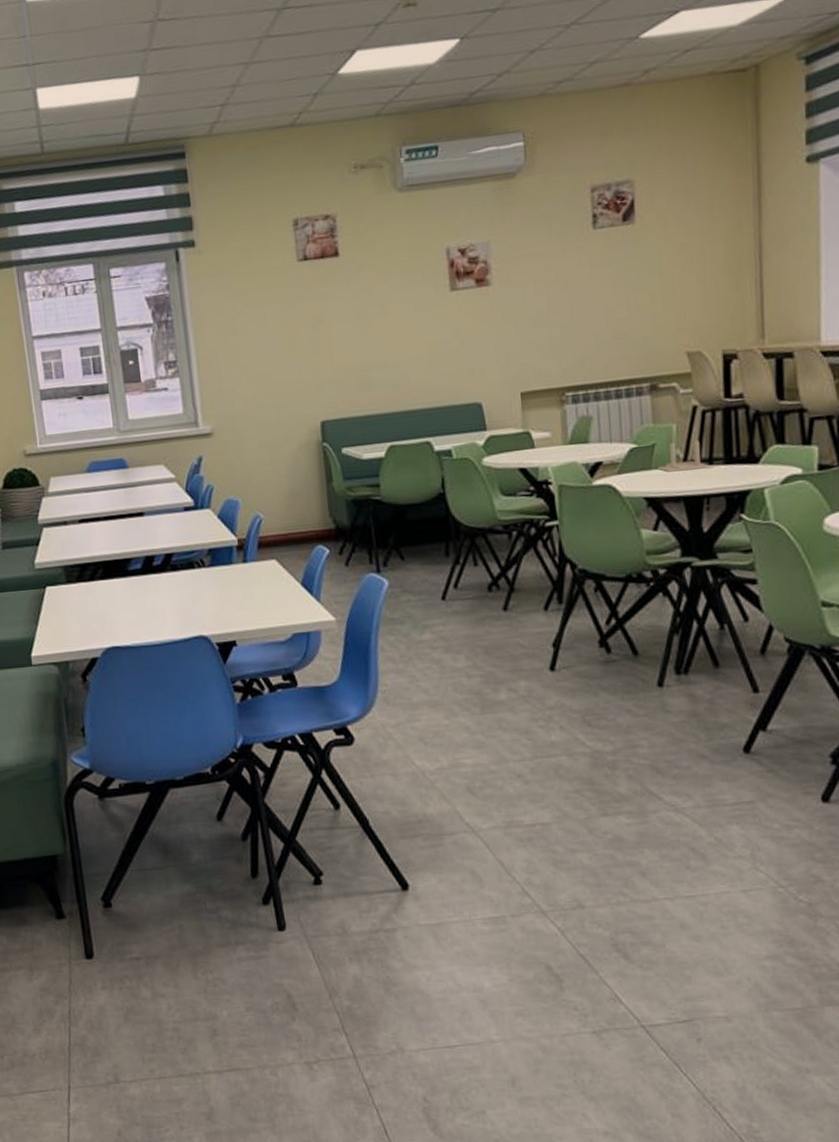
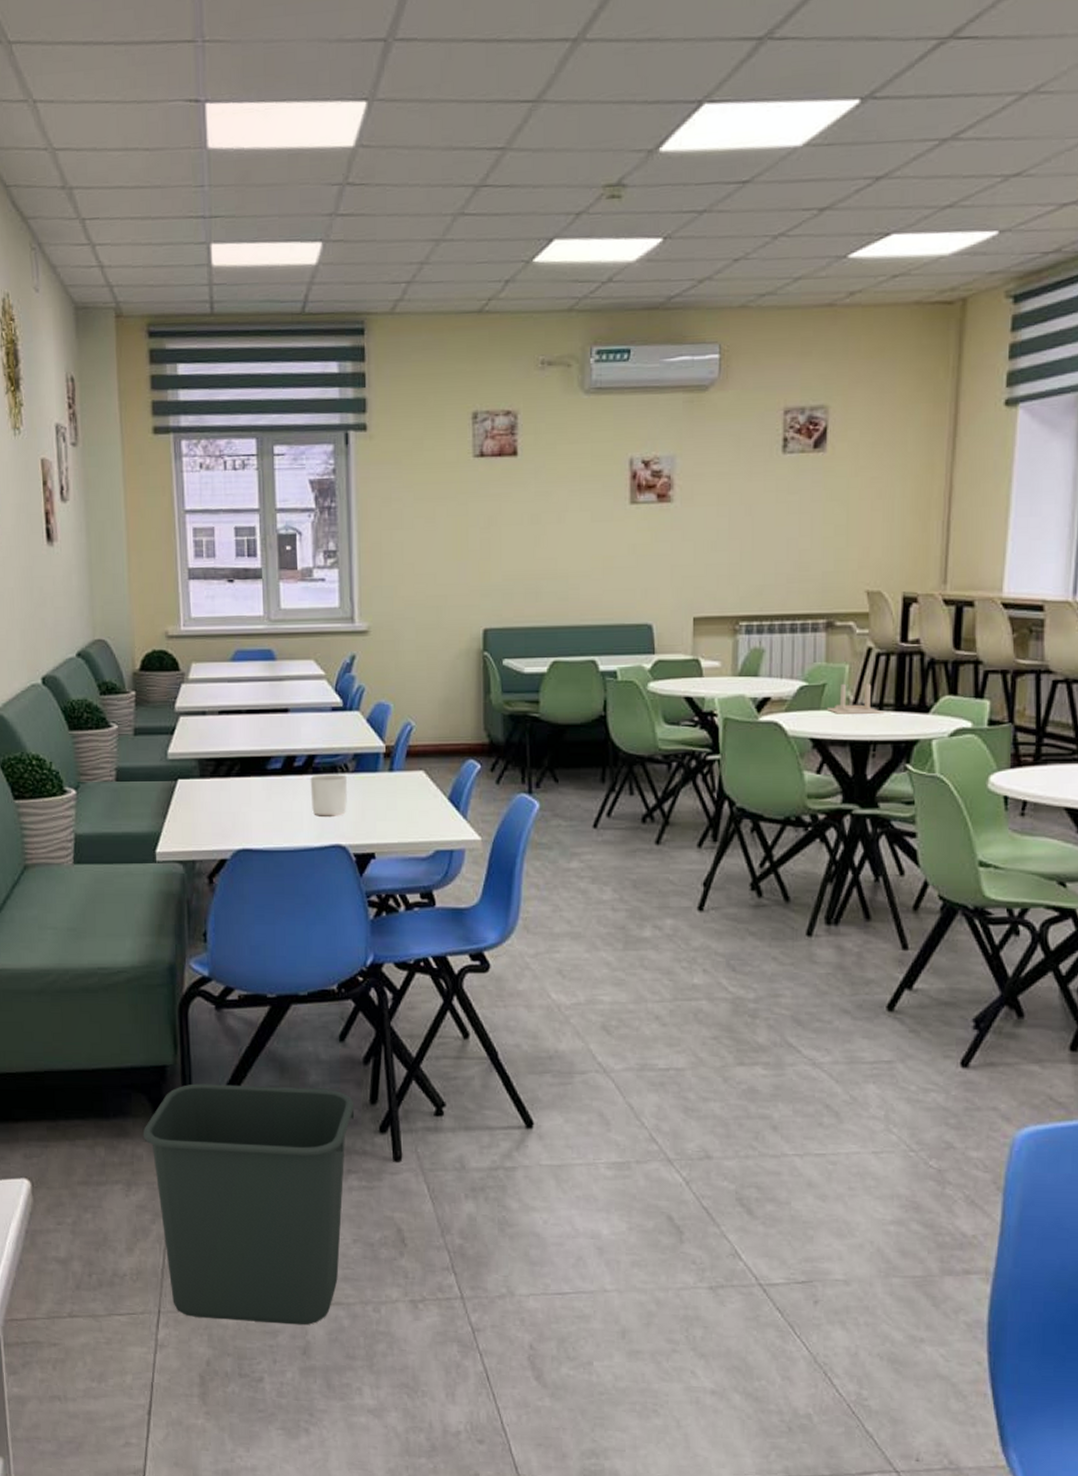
garbage can: none [40,867,238,1092] -> present [142,1083,355,1325]
mug: none [169,569,206,610] -> present [310,774,348,816]

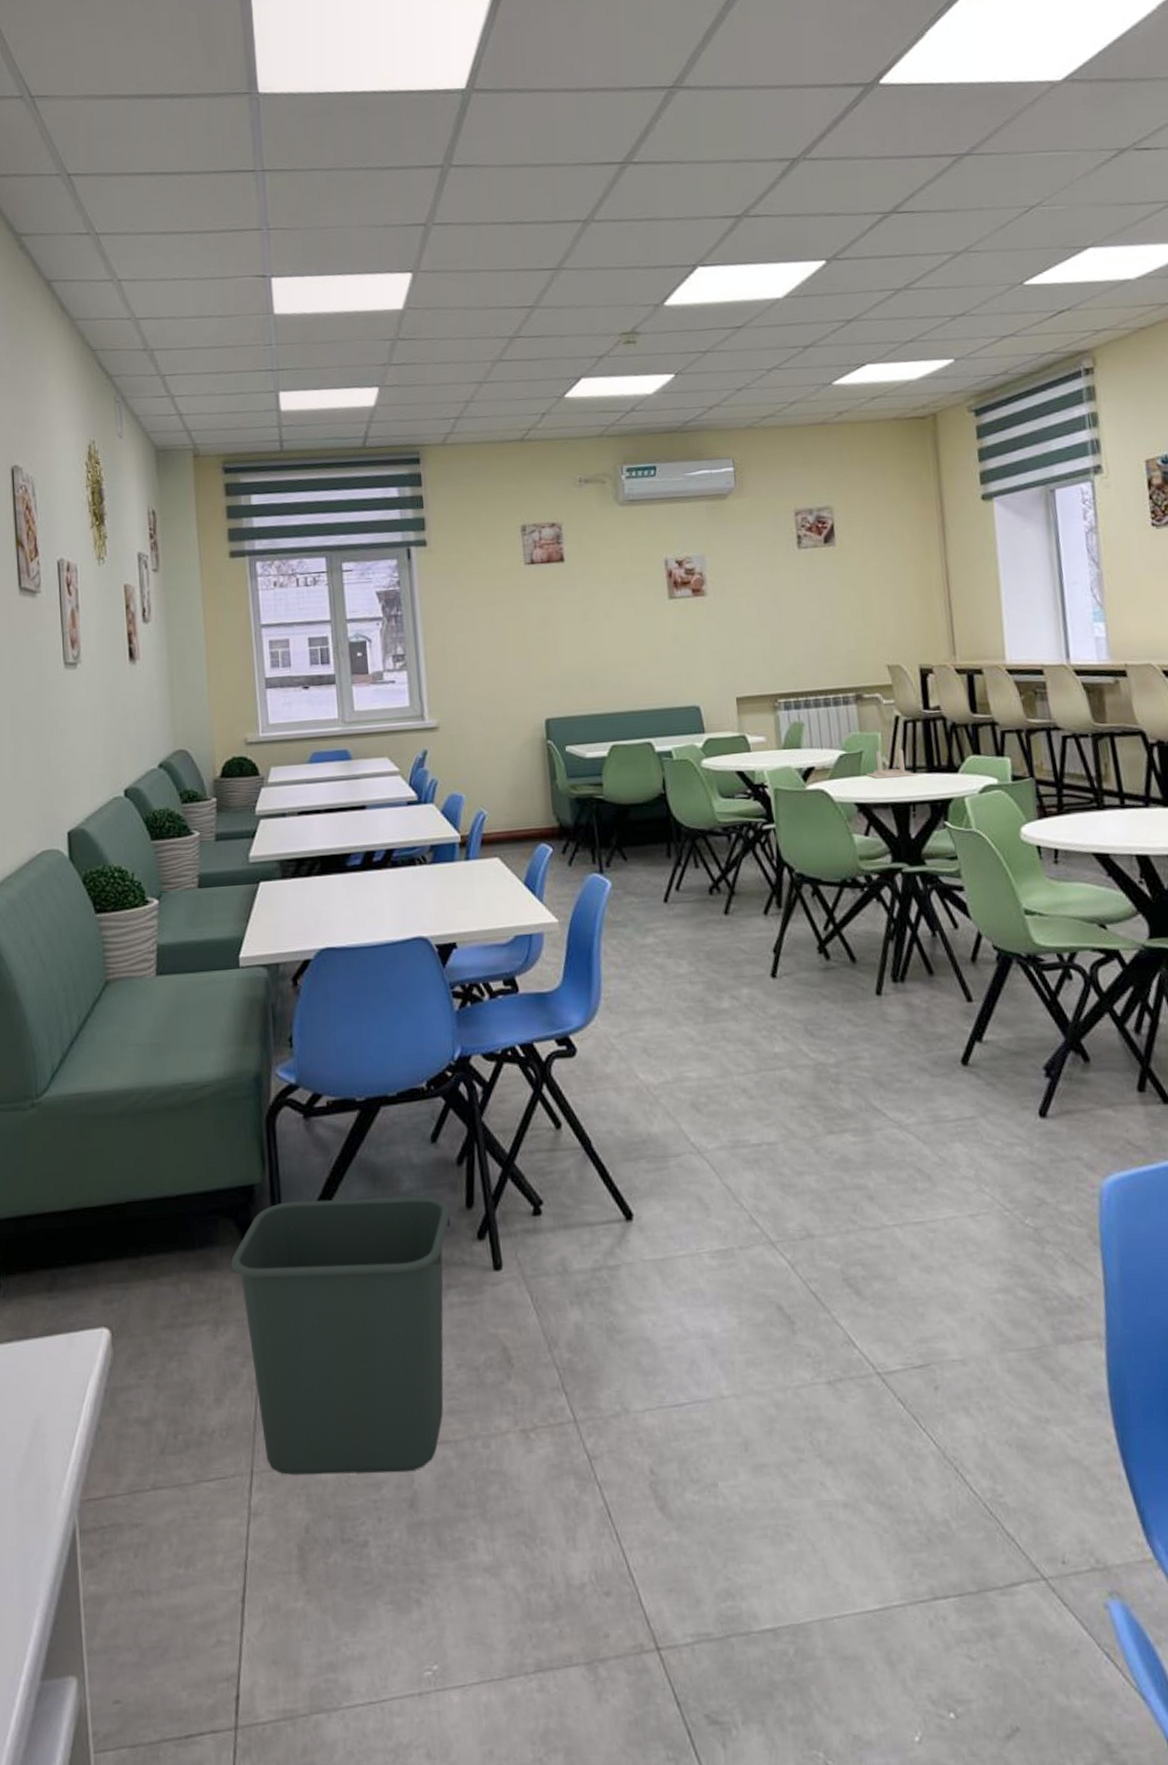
mug: present [310,774,348,816] -> none [389,866,427,910]

